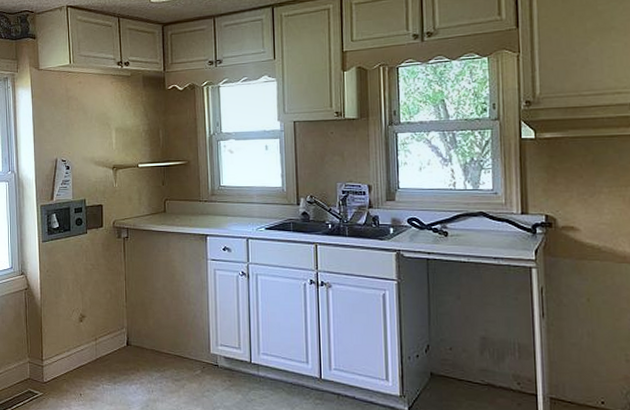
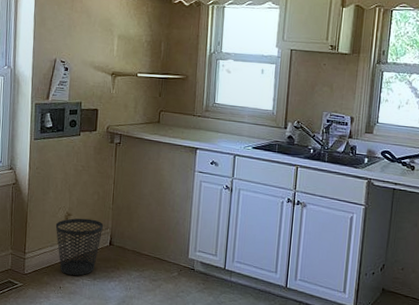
wastebasket: none [70,319,119,381] -> present [55,218,104,276]

